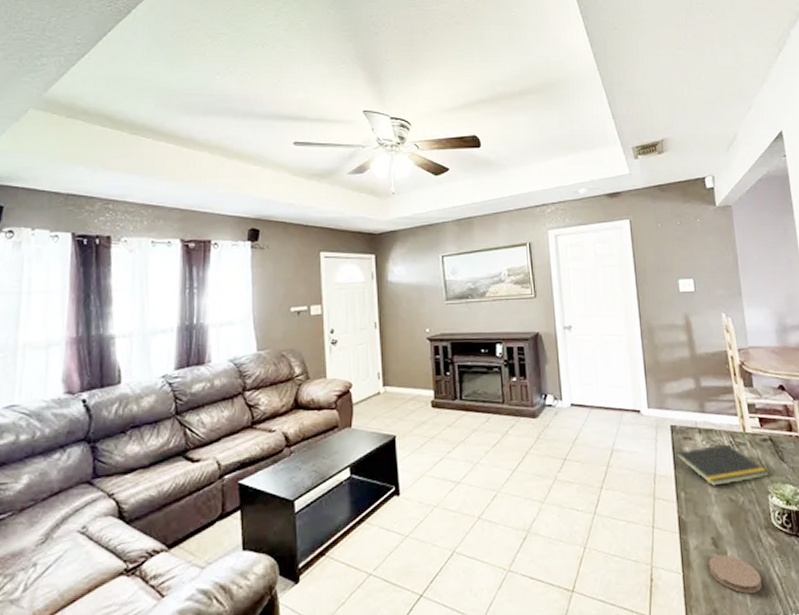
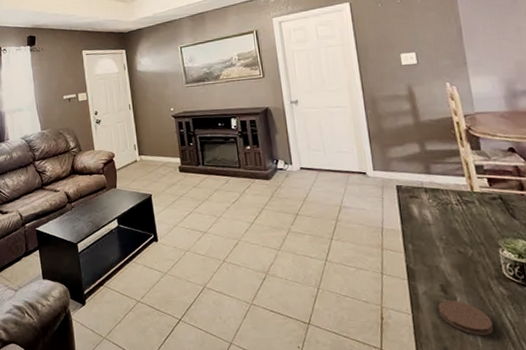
notepad: present [675,443,769,486] -> none [402,202,500,239]

